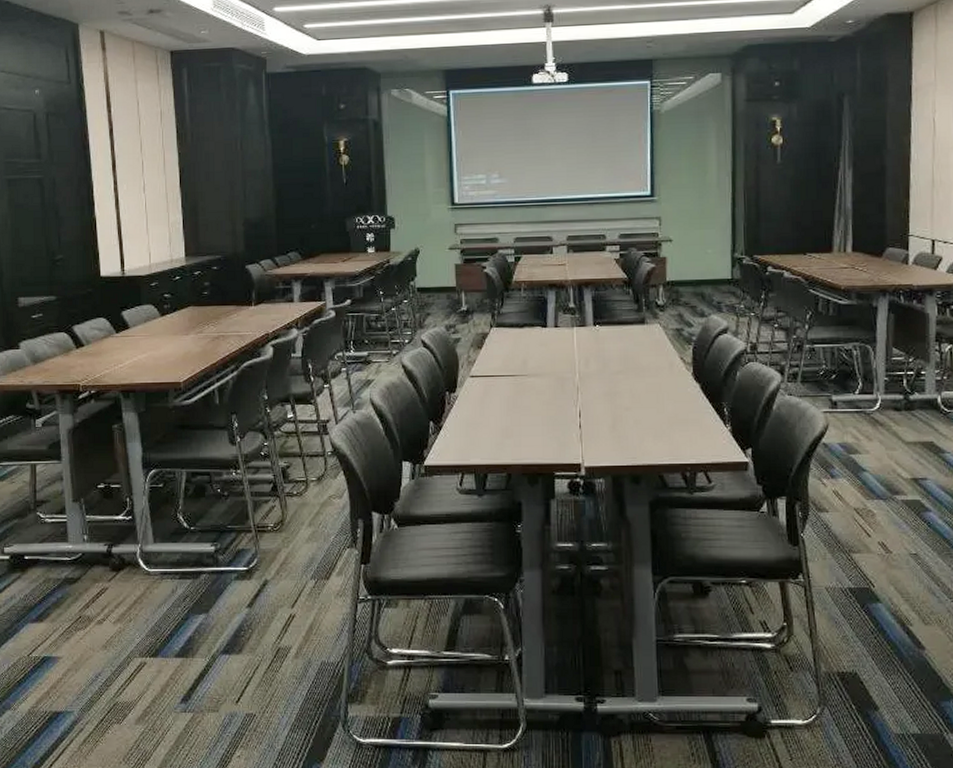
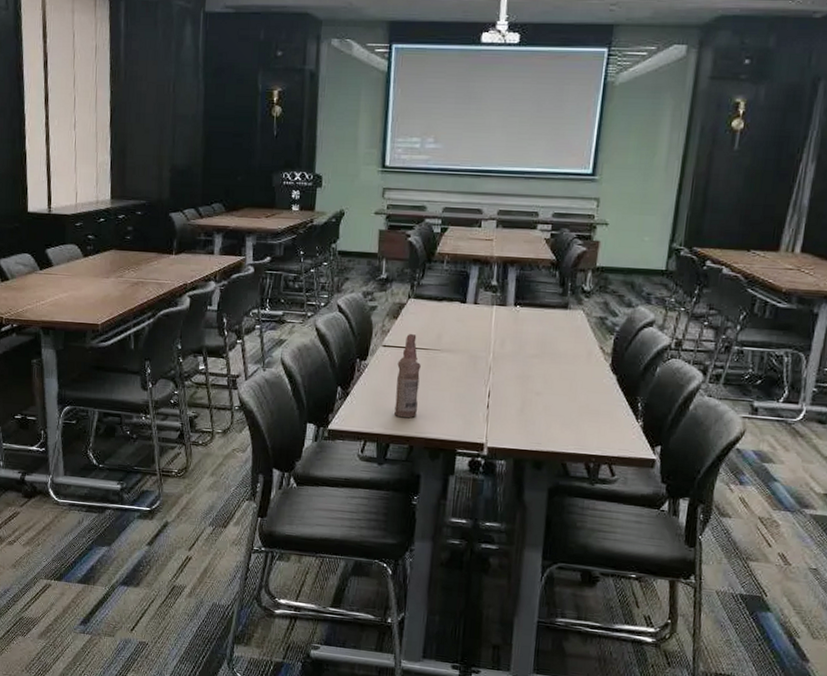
bottle: none [487,361,512,446] -> present [394,333,421,418]

